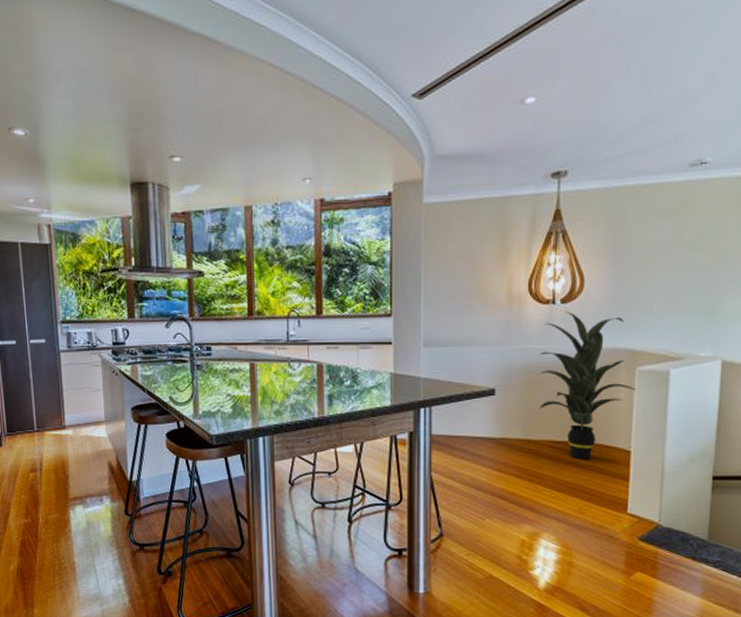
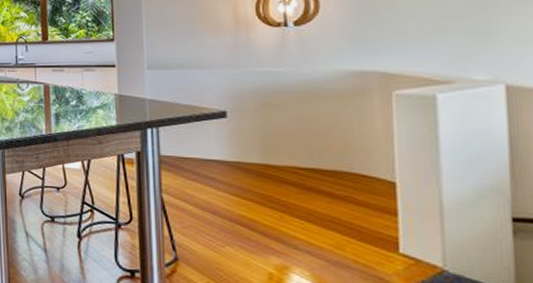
indoor plant: present [537,311,636,460] -> none [273,33,395,190]

